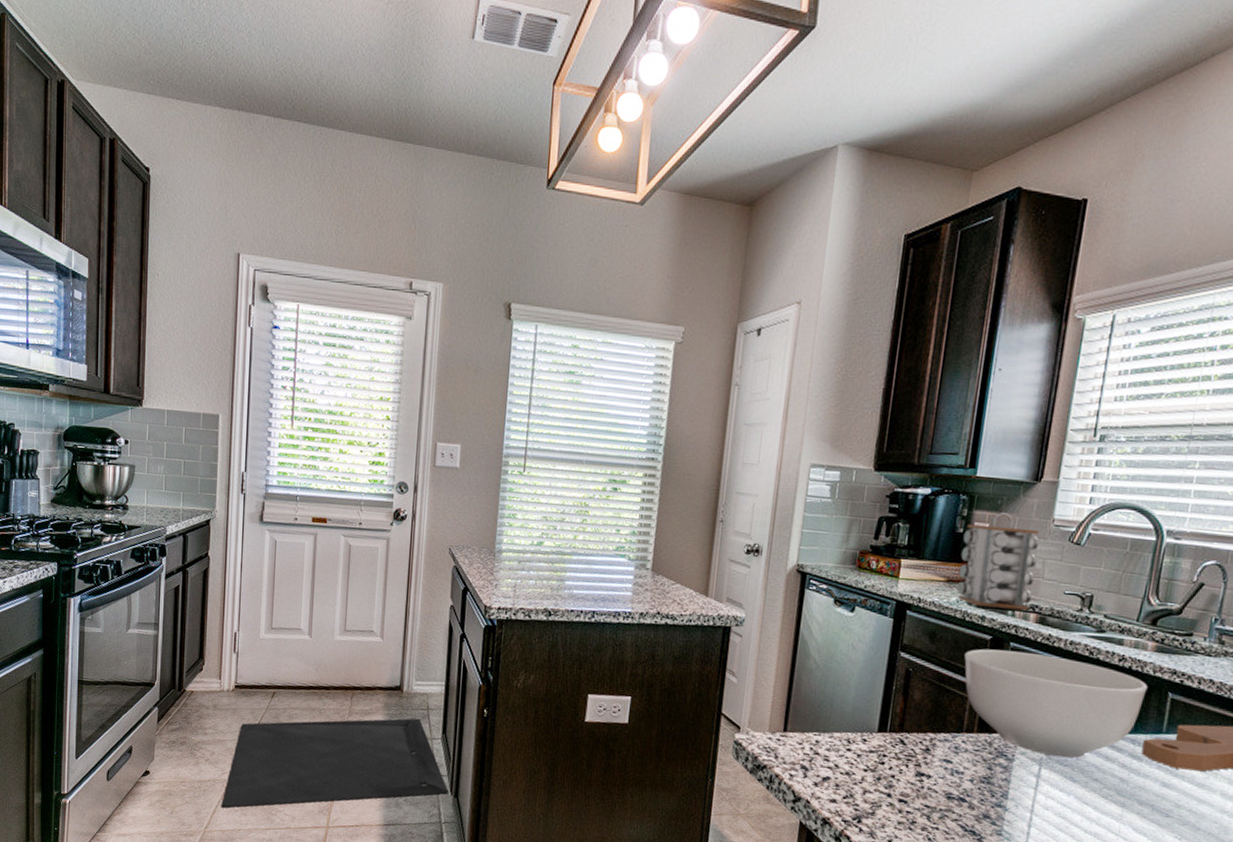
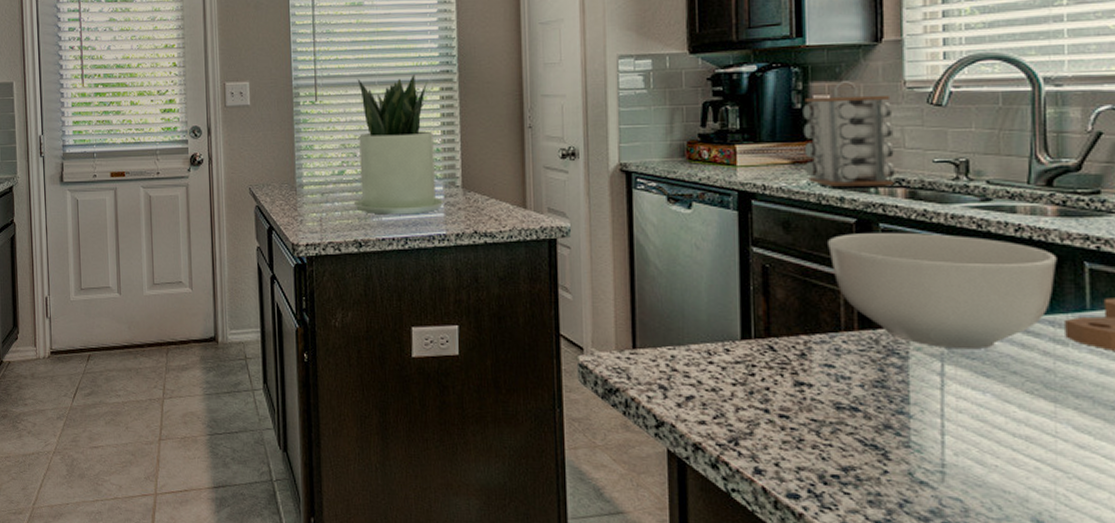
door mat: present [221,718,449,808] -> none [47,369,277,482]
planter: none [548,454,634,591] -> present [353,74,445,215]

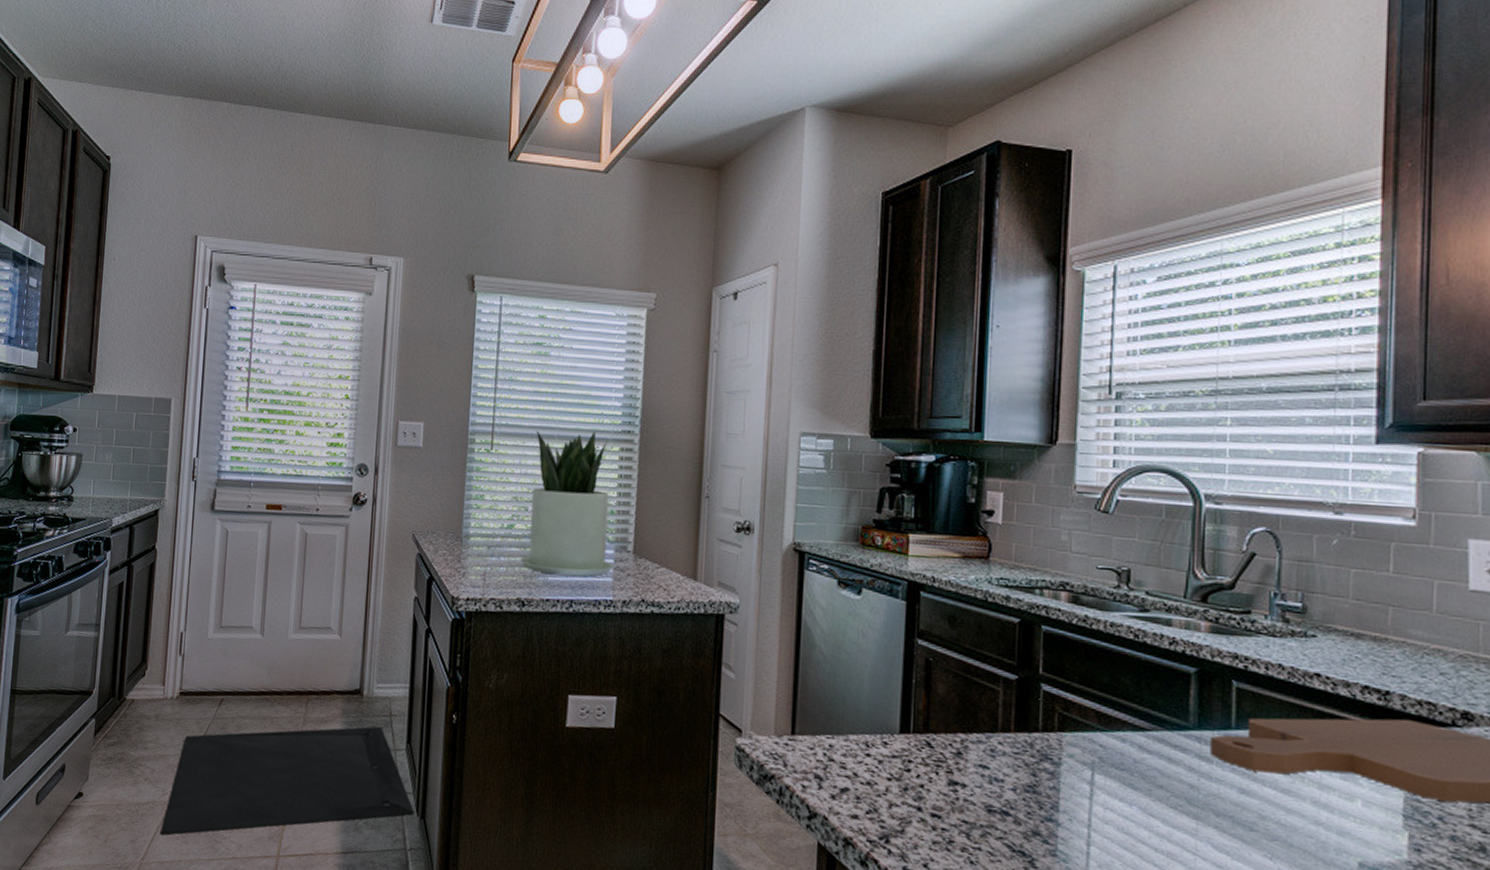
door mat: none [47,369,277,482] -> present [160,726,414,835]
spice rack: present [803,81,895,188] -> none [974,480,1062,590]
bowl: present [828,232,1057,350] -> none [991,633,1207,761]

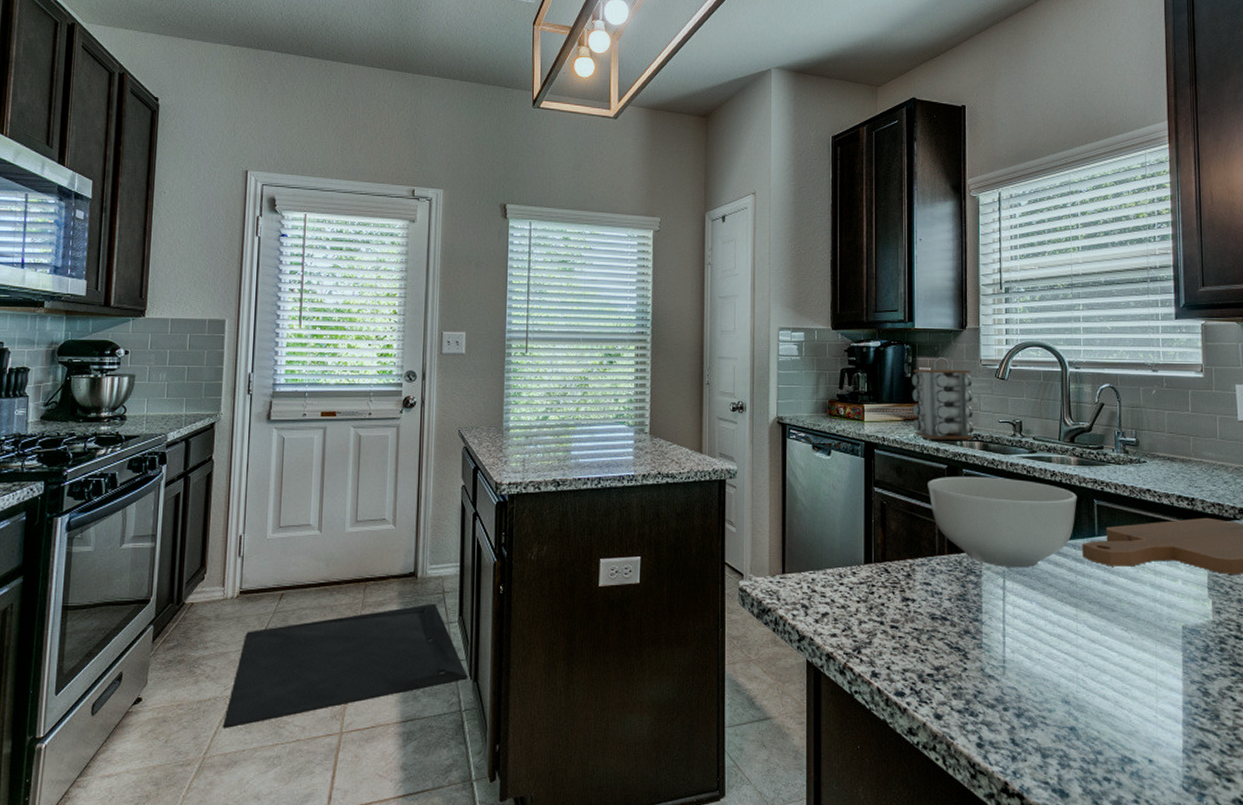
planter: present [520,430,614,577] -> none [554,334,634,457]
spice rack: none [974,480,1062,590] -> present [912,357,974,441]
bowl: none [991,633,1207,761] -> present [928,476,1077,568]

